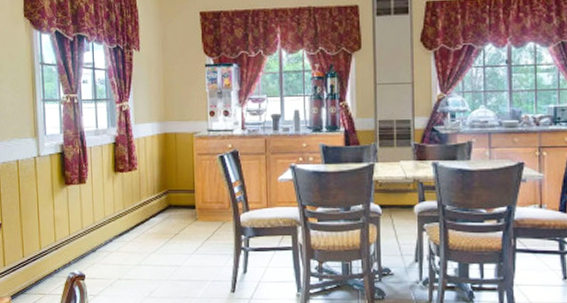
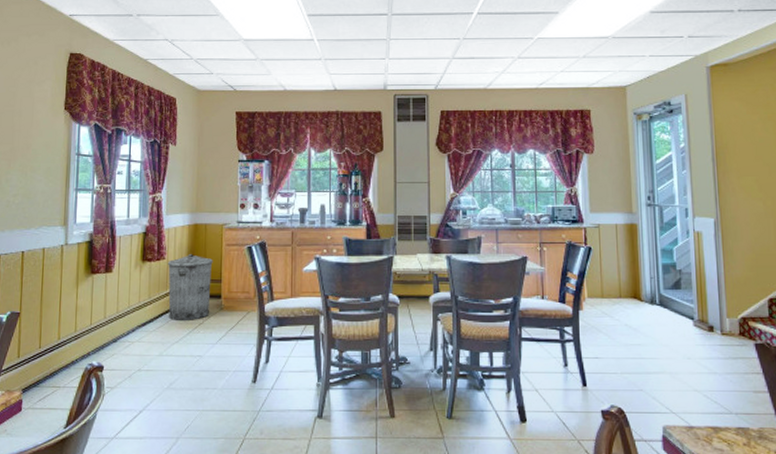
trash can: none [139,164,185,231] -> present [167,254,213,320]

